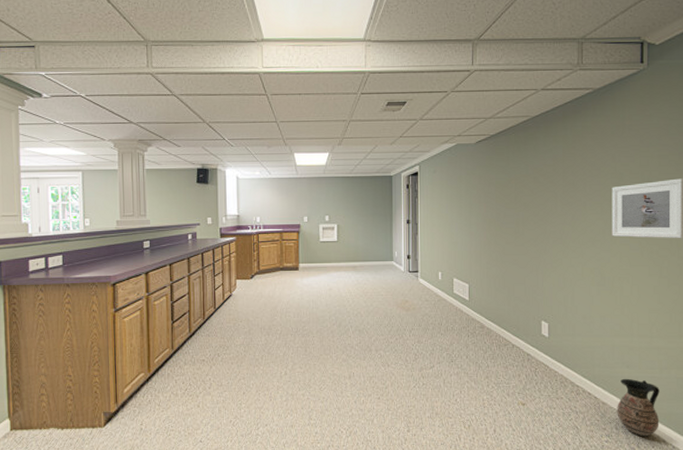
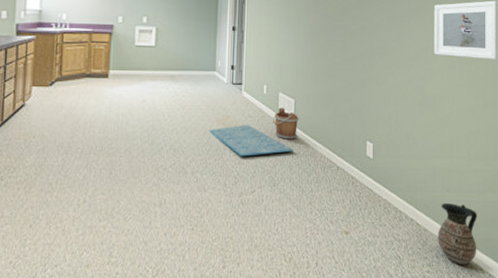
rug: none [389,307,469,336] -> present [209,124,293,157]
bucket: none [448,292,474,321] -> present [272,107,299,140]

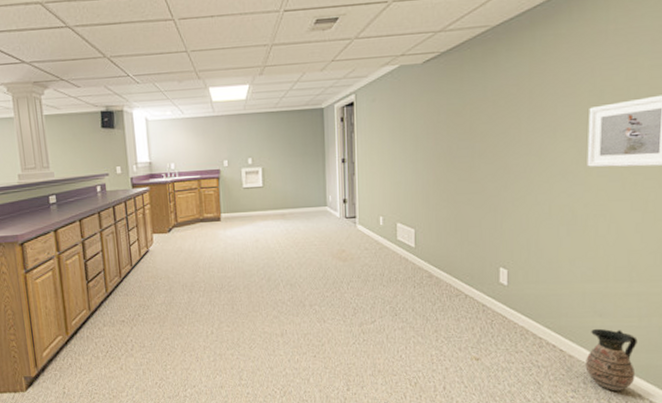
rug: present [209,124,293,157] -> none [324,257,415,289]
bucket: present [272,107,299,140] -> none [390,238,420,270]

